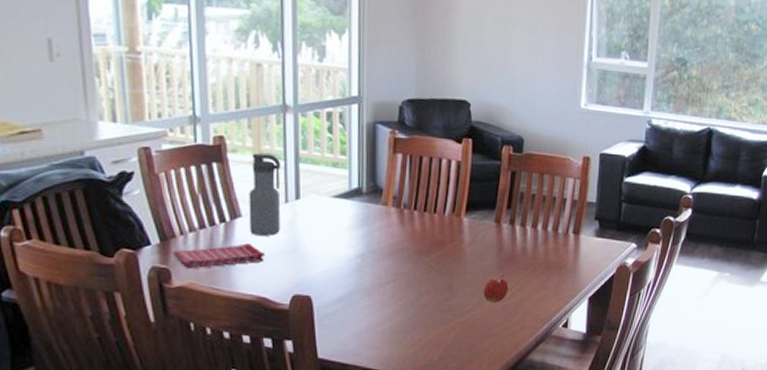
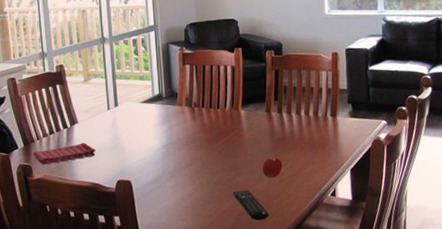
water bottle: present [249,153,281,236] -> none [82,74,106,136]
remote control: none [444,315,486,352] -> present [233,190,269,220]

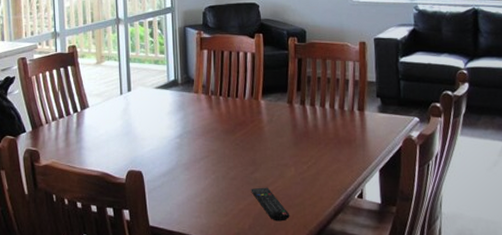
dish towel: present [32,143,96,165] -> none [40,129,106,151]
fruit: present [262,154,283,179] -> none [282,149,305,176]

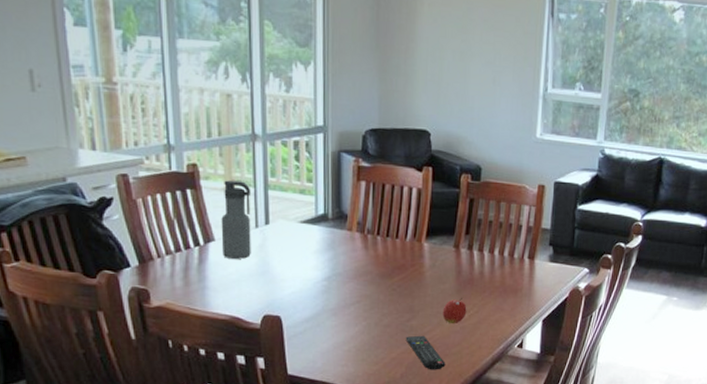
water bottle: none [94,57,117,122] -> present [221,180,251,259]
fruit: none [282,149,305,176] -> present [442,297,467,325]

